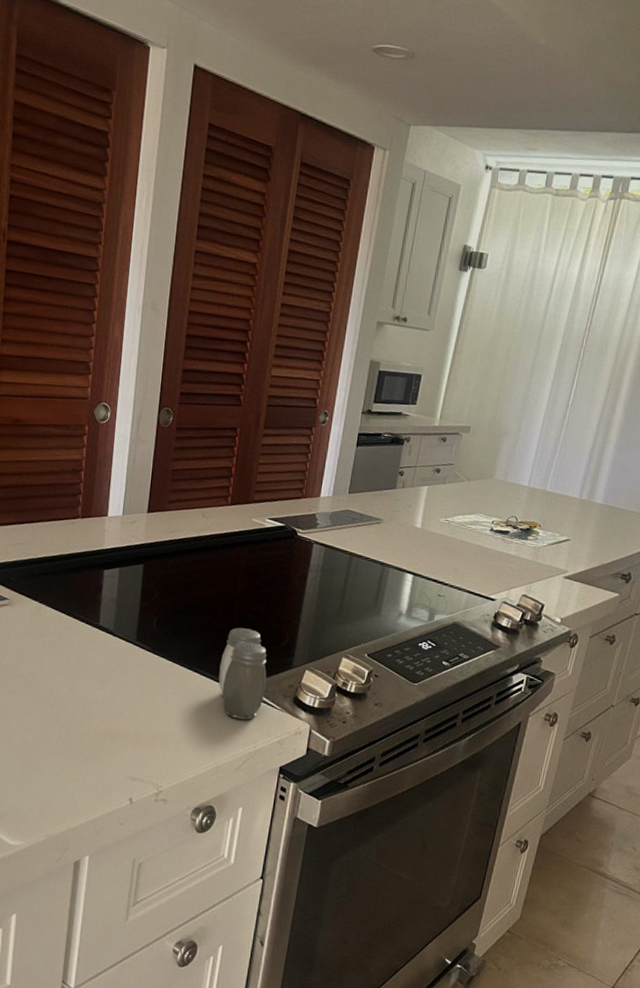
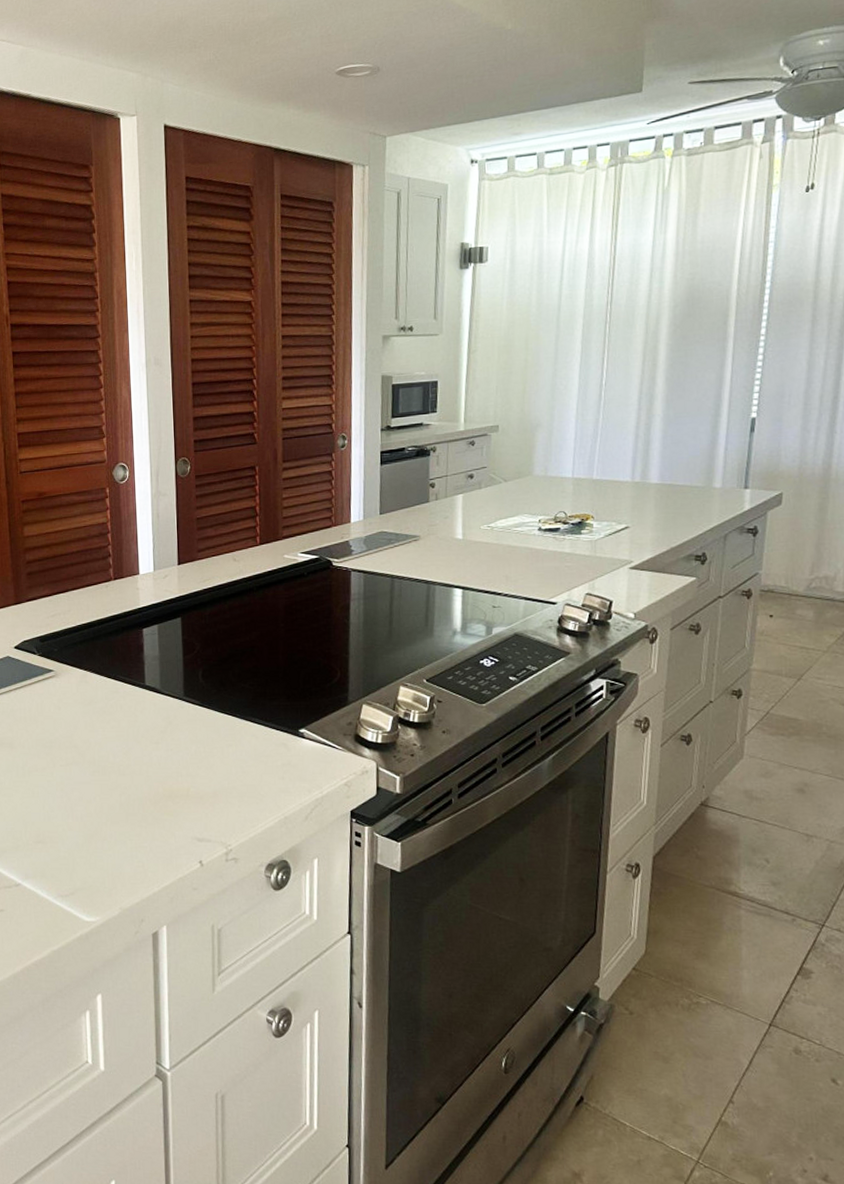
salt and pepper shaker: present [218,627,267,720] -> none [272,669,324,765]

